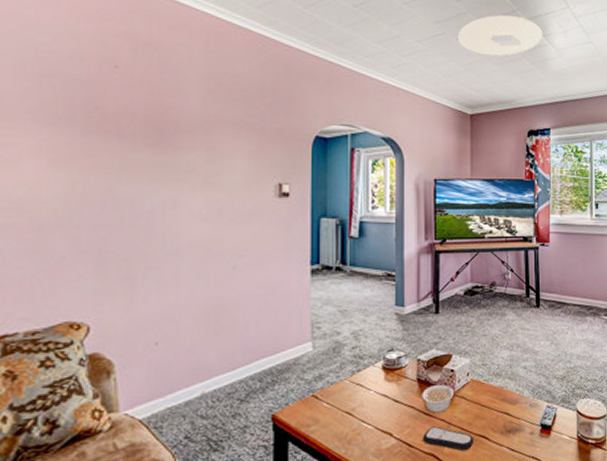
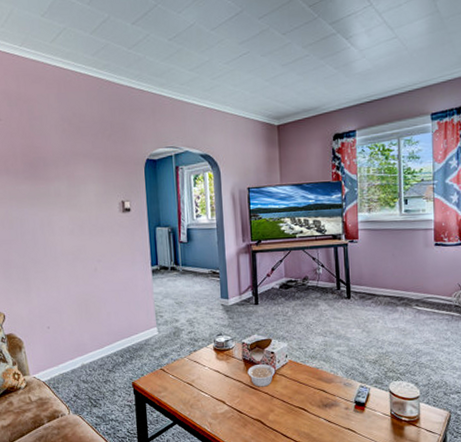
remote control: present [423,426,475,451] -> none [251,398,295,420]
ceiling light: present [459,15,543,57] -> none [263,23,345,67]

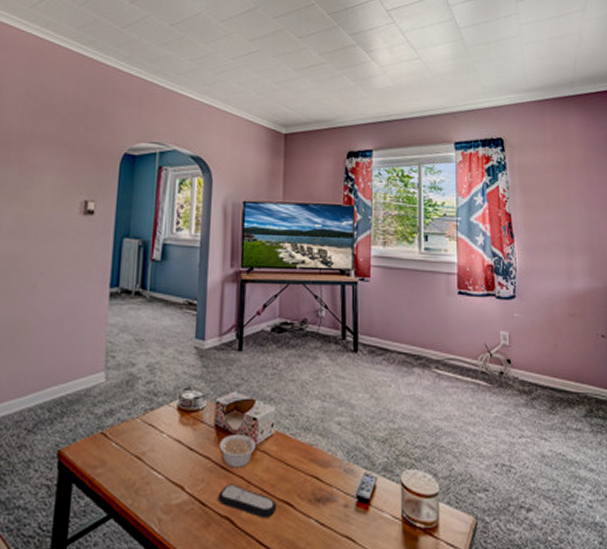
remote control: none [251,398,295,420] -> present [218,484,277,519]

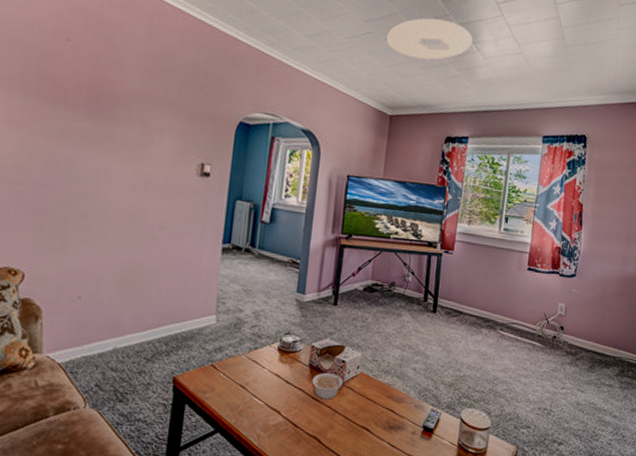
remote control: present [218,484,277,519] -> none [309,411,357,440]
ceiling light: none [275,31,365,74] -> present [387,18,473,61]

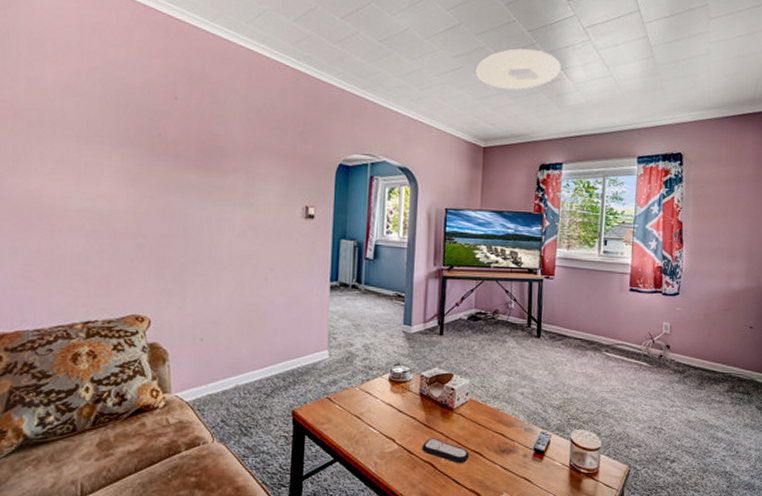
remote control: none [309,411,357,440] -> present [423,438,470,464]
legume: present [312,372,346,399] -> none [423,399,456,426]

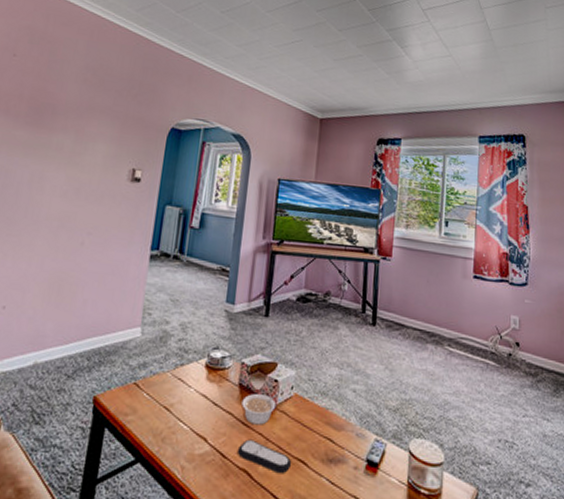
legume: none [423,399,456,426] -> present [242,393,279,425]
ceiling light: present [476,48,561,90] -> none [316,25,401,65]

